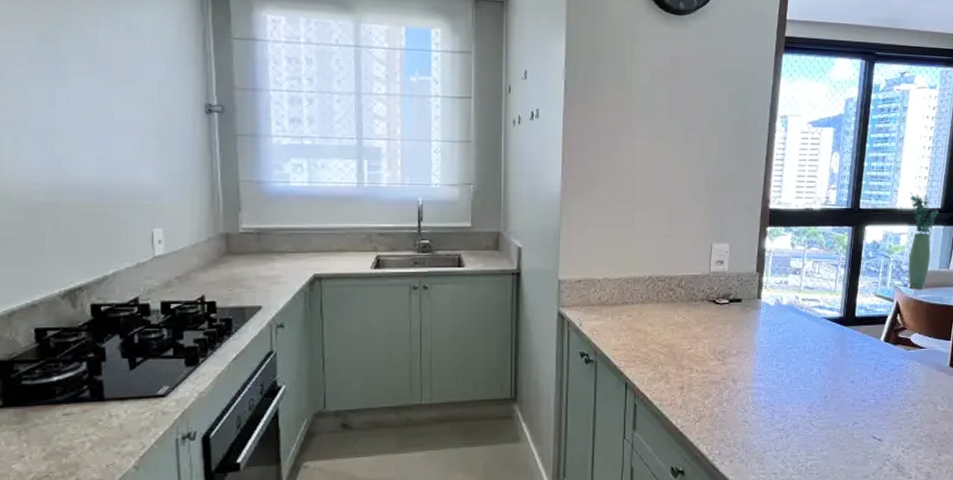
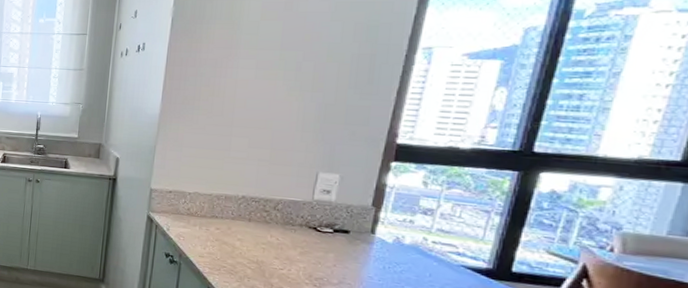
vase: present [908,192,939,290] -> none [607,138,678,257]

